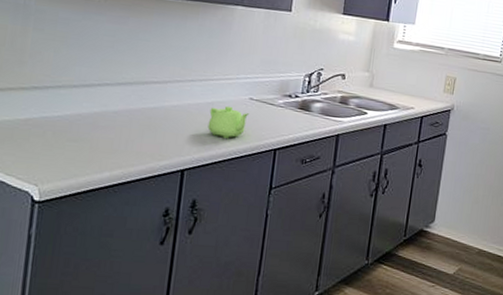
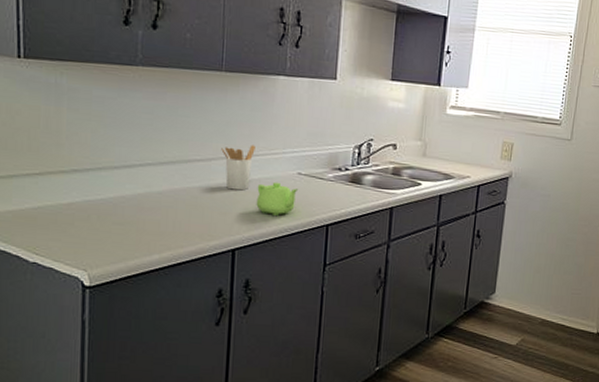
utensil holder: none [178,69,211,113] -> present [221,145,255,191]

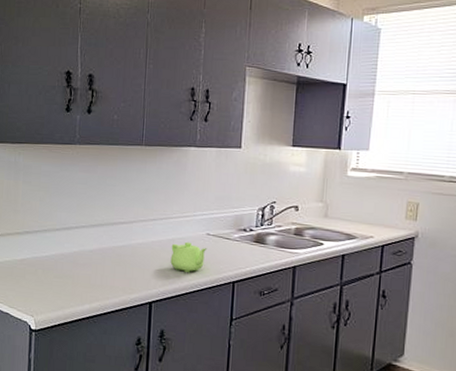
utensil holder: present [221,145,255,191] -> none [141,209,170,250]

